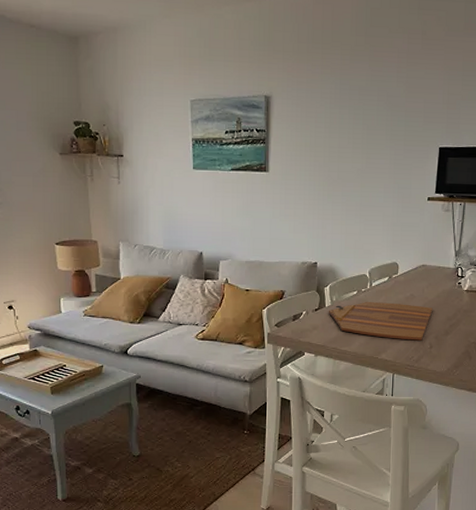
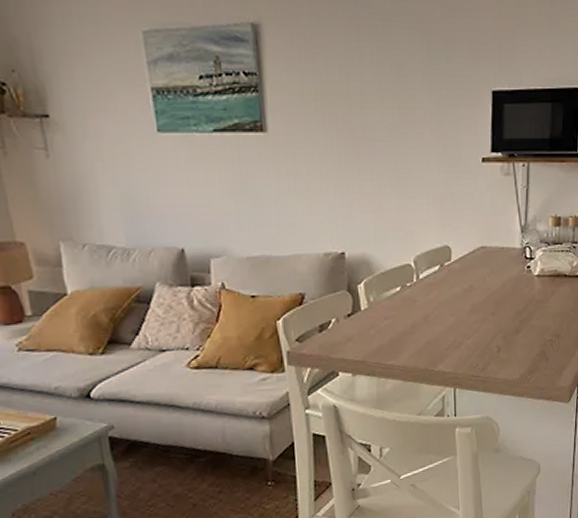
cutting board: present [328,301,433,341] -> none [365,298,498,345]

